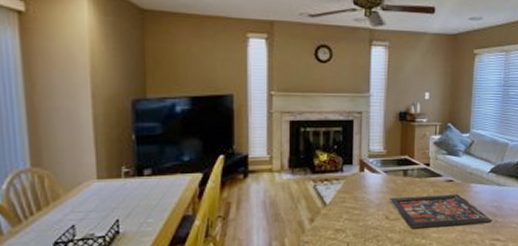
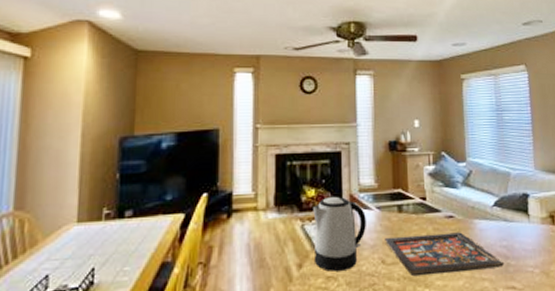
kettle: none [324,160,374,225] -> present [313,196,366,272]

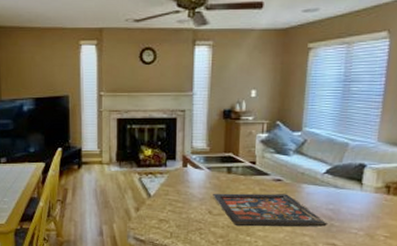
kettle: present [313,196,366,272] -> none [149,156,197,216]

